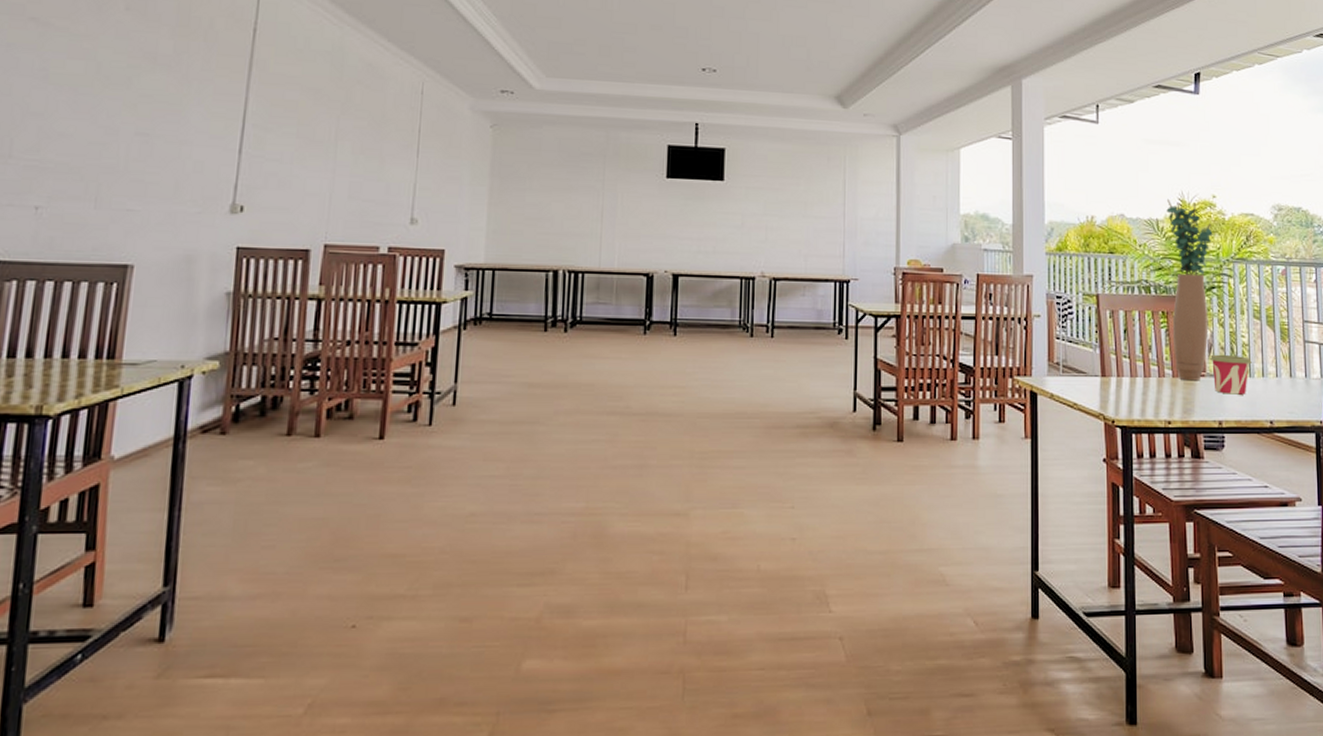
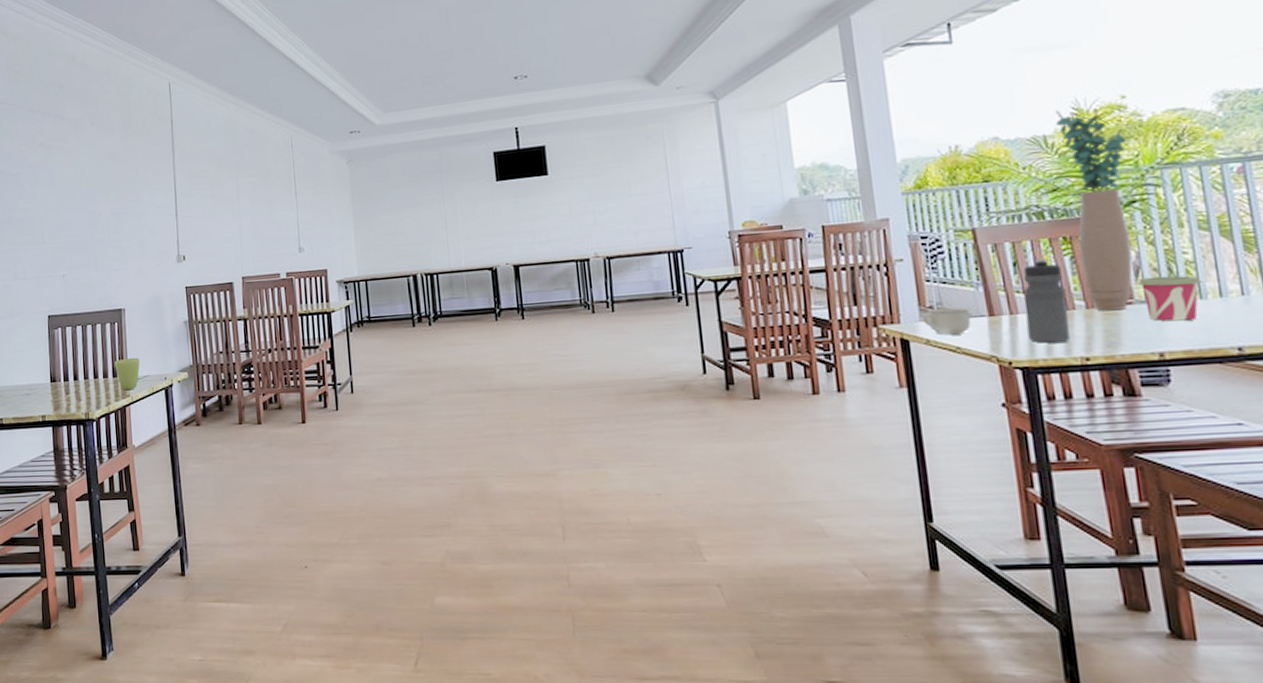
cup: none [101,333,146,379] -> present [114,357,140,391]
cup: none [1050,364,1088,391] -> present [922,307,971,335]
water bottle: none [1129,329,1160,405] -> present [1023,259,1070,343]

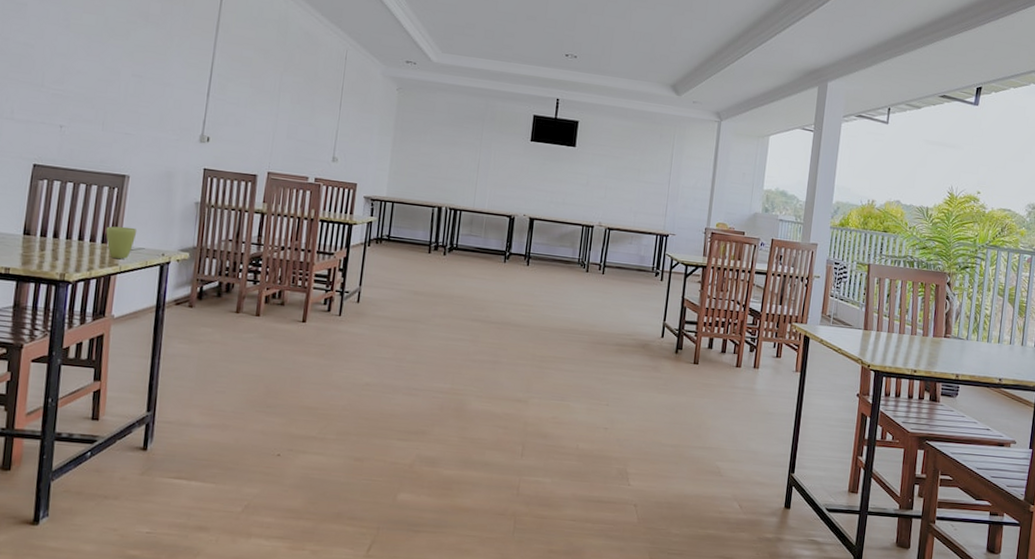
cup: present [922,307,971,335] -> none [821,317,854,340]
water bottle: present [1023,259,1070,343] -> none [884,295,915,357]
vase: present [1056,108,1133,311] -> none [926,191,974,341]
cup: present [1137,275,1202,322] -> none [955,321,991,356]

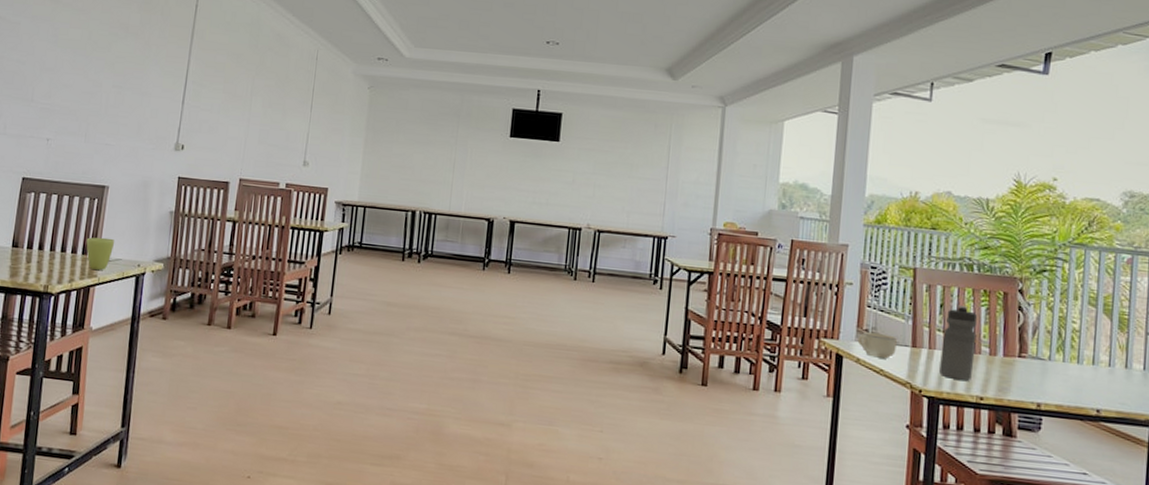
cup: none [821,317,854,340] -> present [857,331,898,359]
water bottle: none [884,295,915,357] -> present [939,305,977,381]

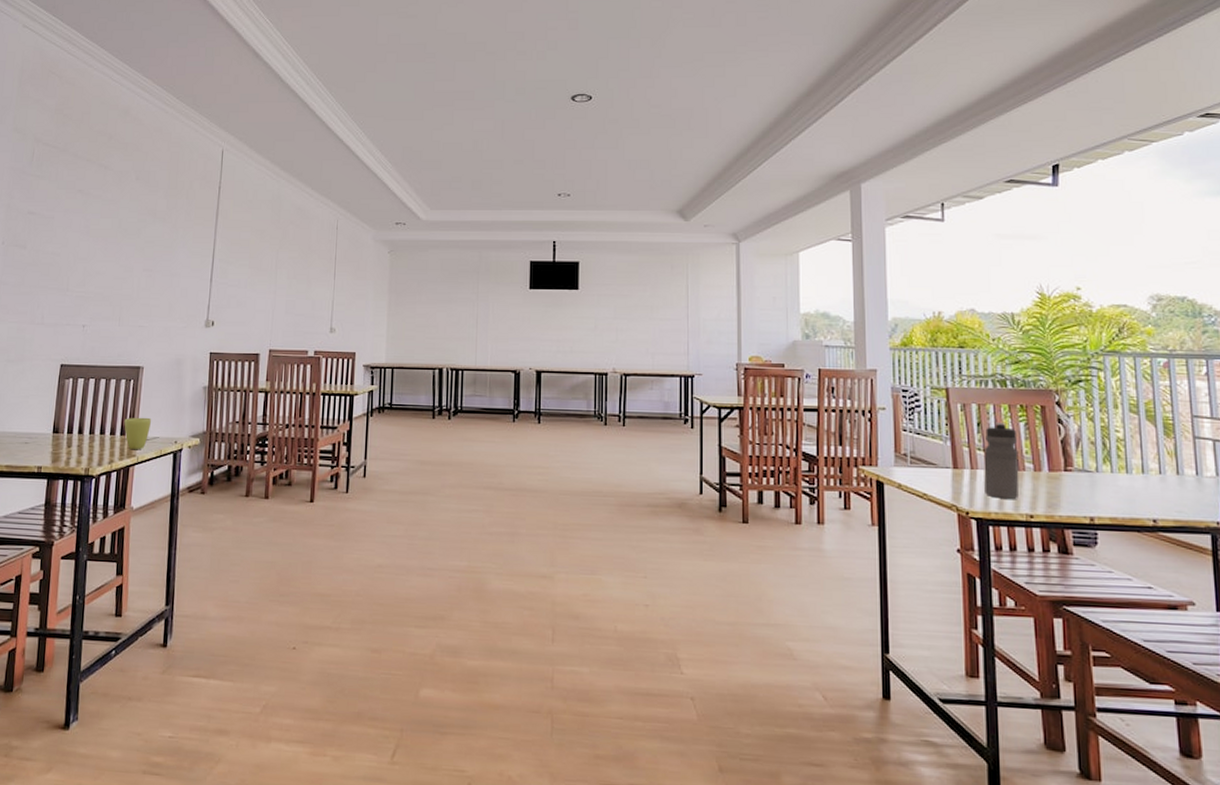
cup: present [857,331,898,359] -> none [897,456,938,482]

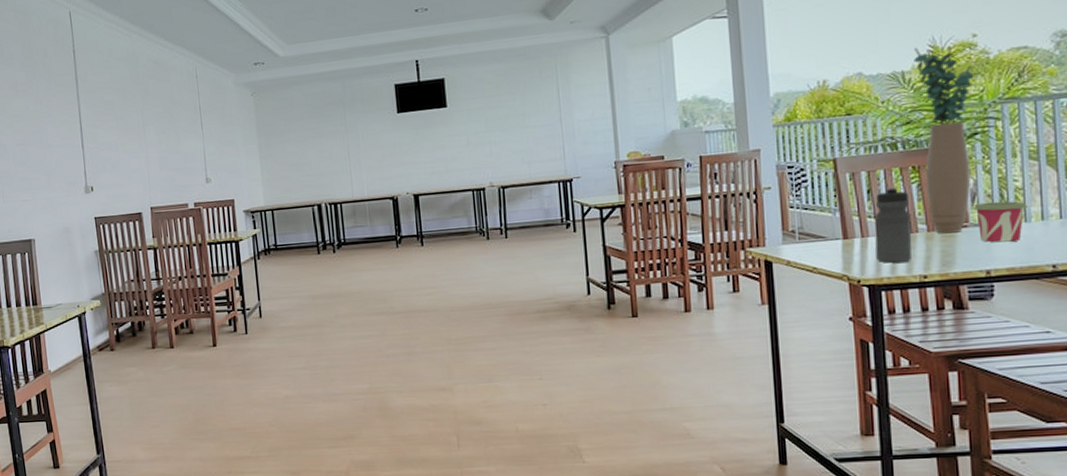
cup: present [124,417,152,450] -> none [26,286,53,319]
vase: none [1023,292,1078,476] -> present [914,46,974,234]
cup: none [1077,449,1129,491] -> present [972,201,1028,243]

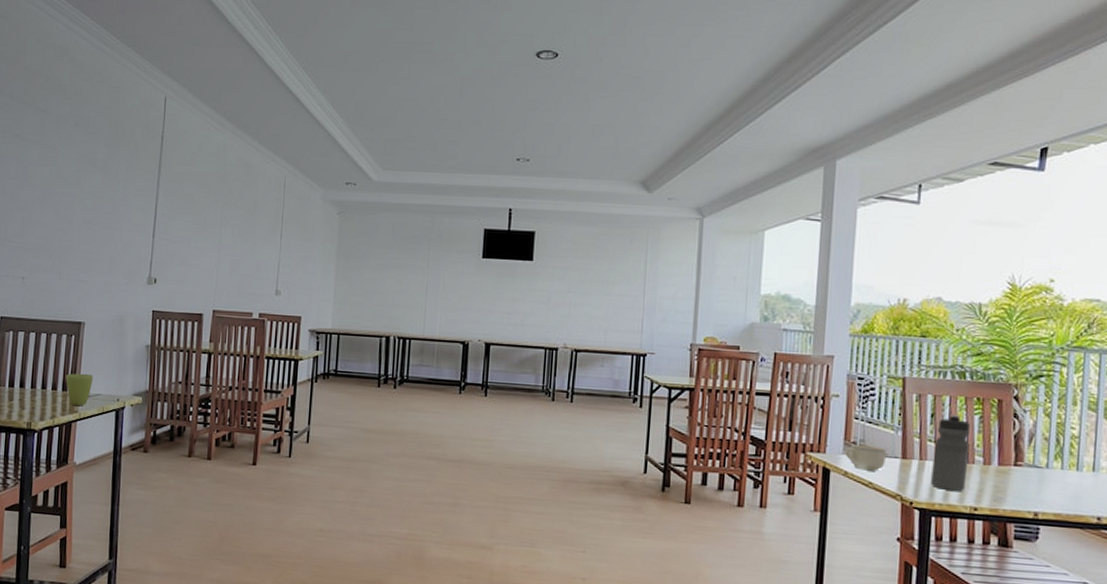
cup: none [26,286,53,319] -> present [65,373,94,406]
cup: none [784,231,828,257] -> present [845,444,887,471]
vase: present [914,46,974,234] -> none [987,282,1047,471]
cup: present [972,201,1028,243] -> none [1029,444,1081,488]

